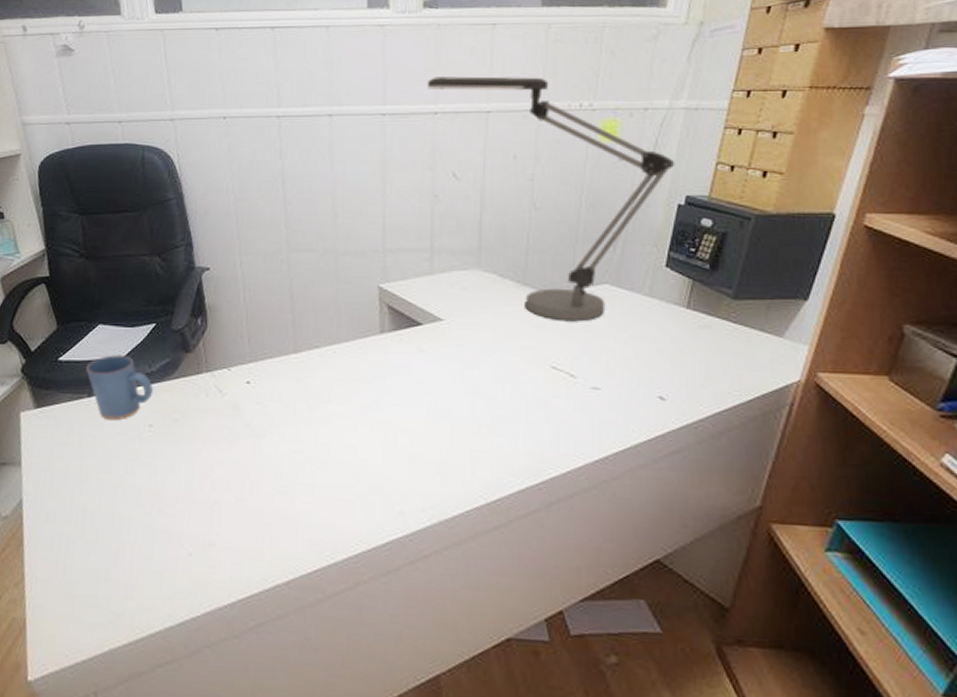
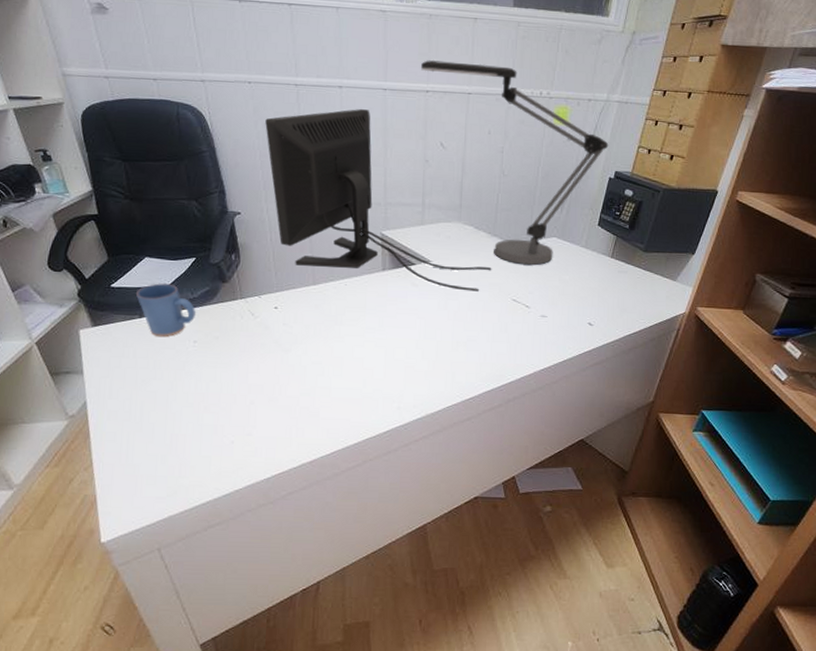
computer monitor: none [241,139,523,357] -> present [265,109,492,292]

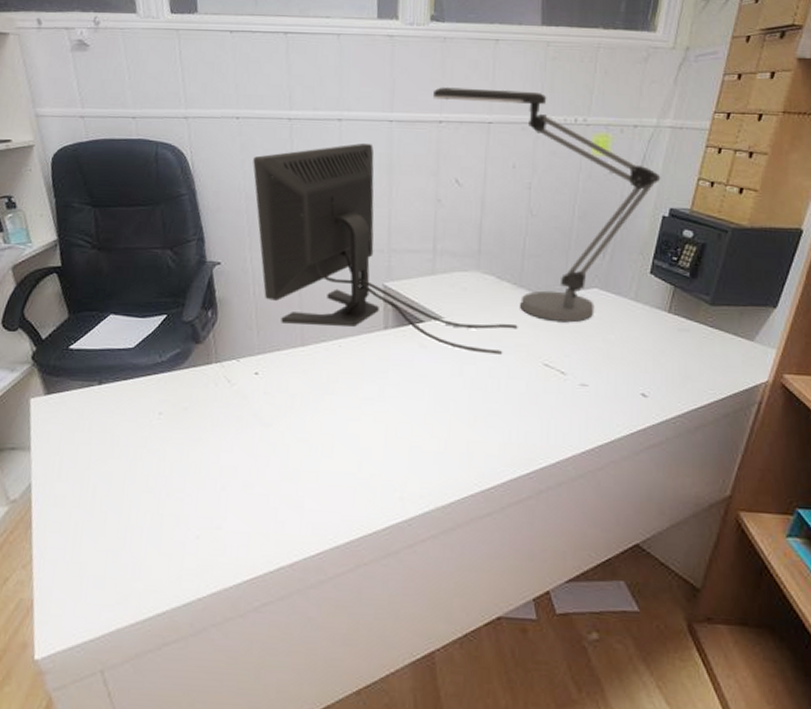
mug: present [135,283,196,336] -> none [96,344,163,407]

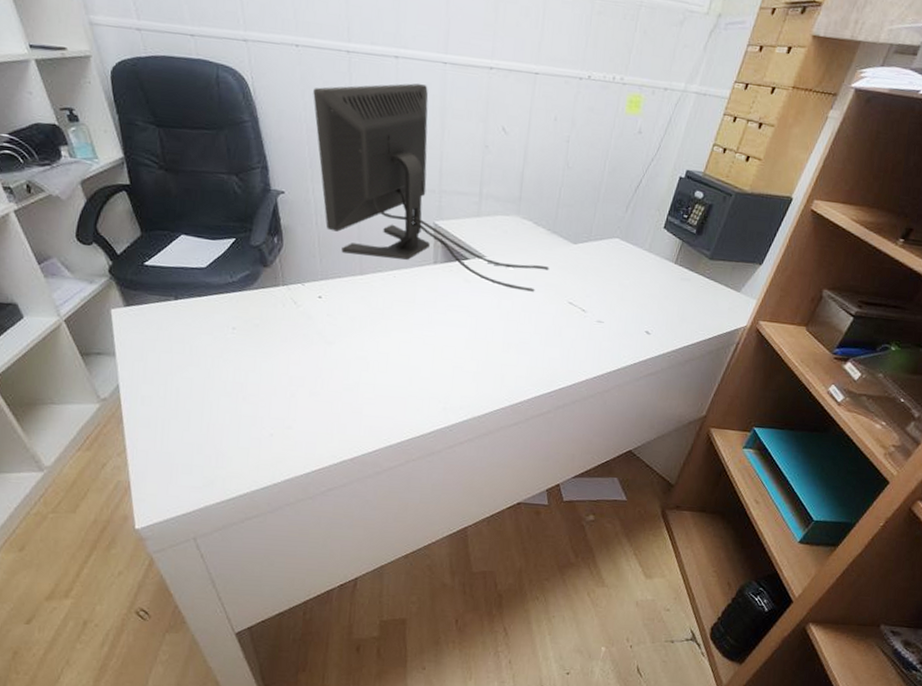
desk lamp: present [433,86,661,322] -> none [486,32,682,267]

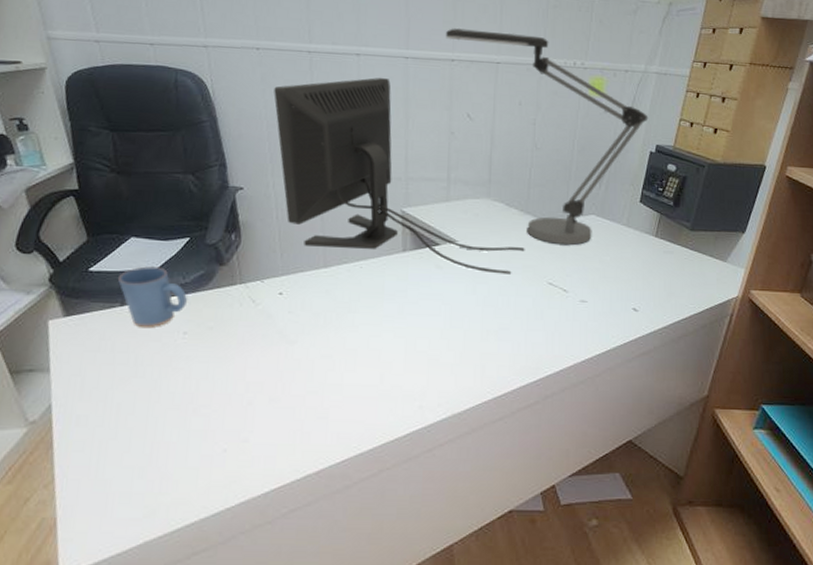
mug: none [170,263,235,321] -> present [117,266,187,327]
desk lamp: none [486,32,682,267] -> present [446,27,649,245]

